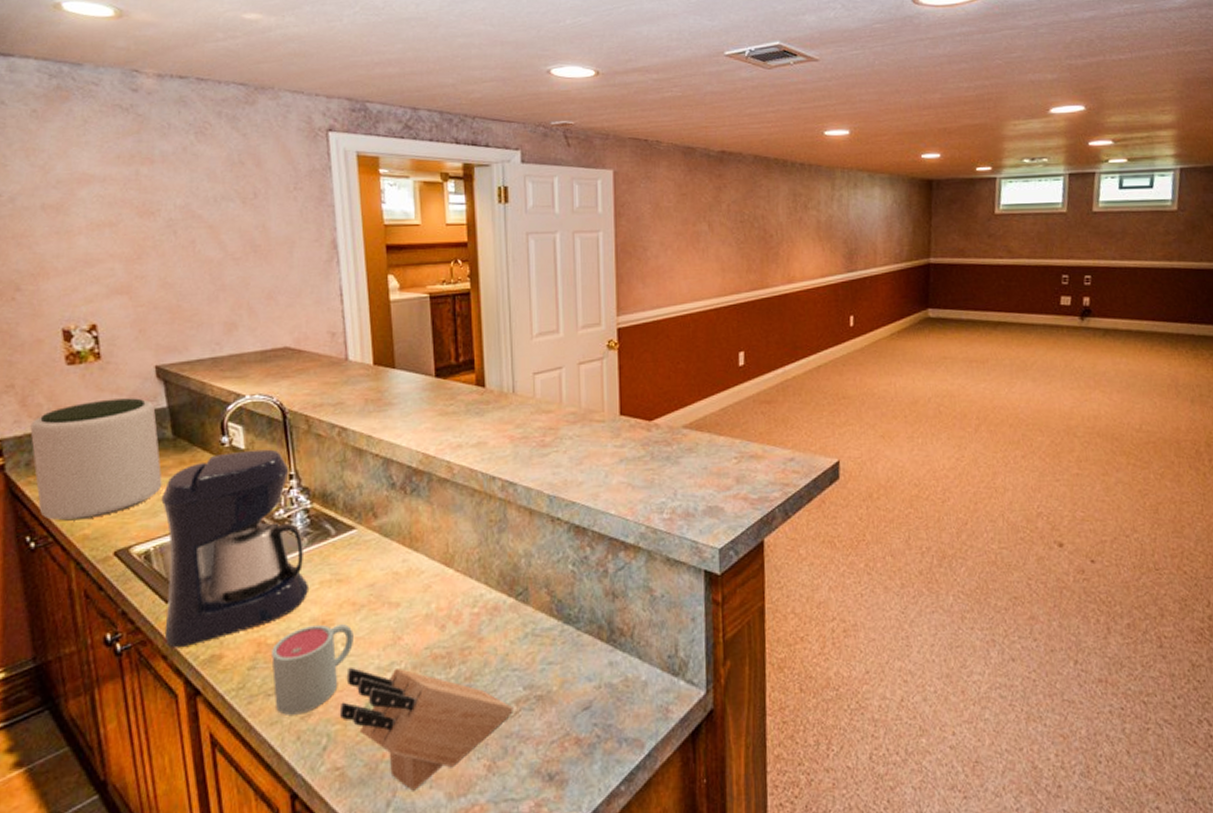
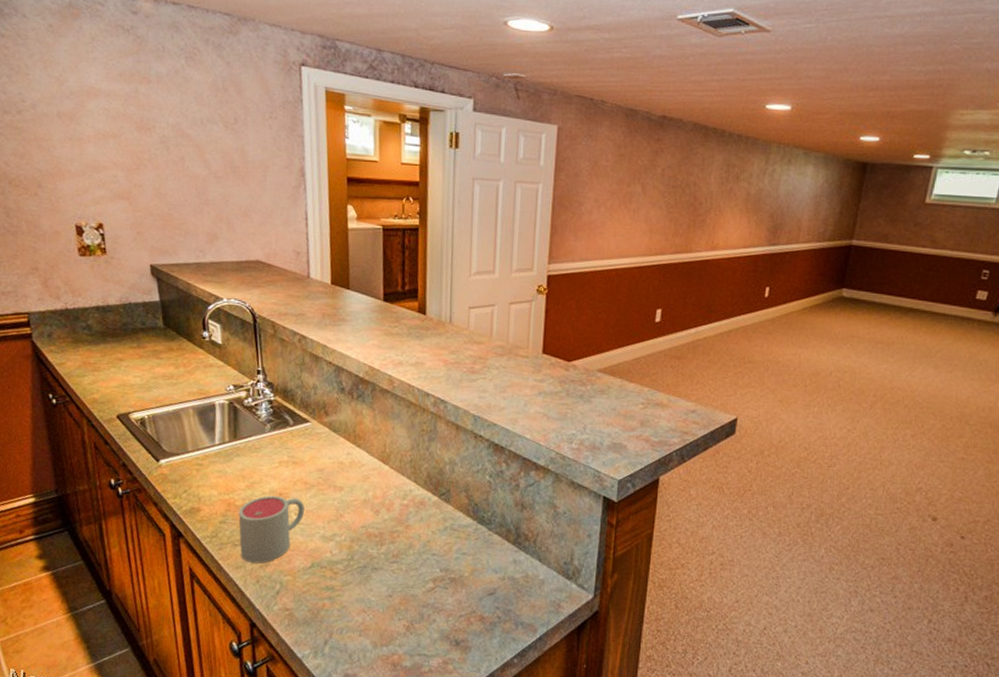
plant pot: present [30,398,162,521] -> none [51,289,155,386]
coffee maker: present [161,449,308,648] -> none [154,345,270,499]
knife block: present [339,667,513,791] -> none [290,534,431,636]

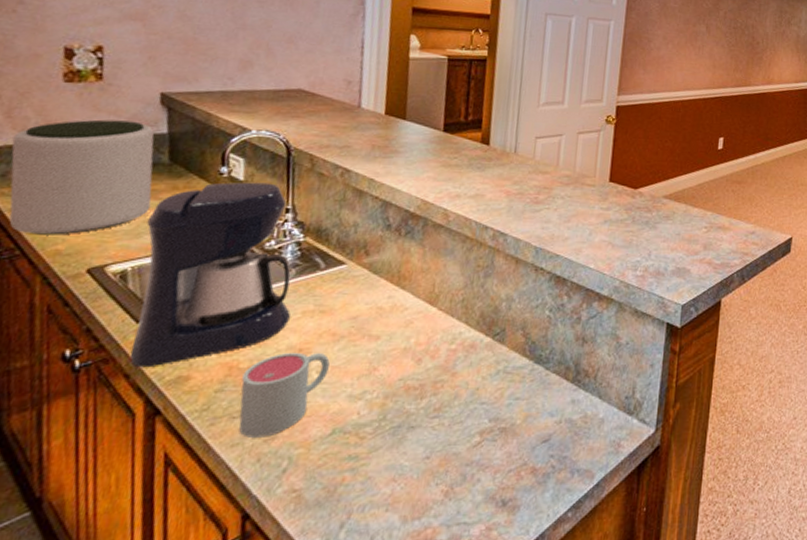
plant pot: none [51,289,155,386] -> present [9,119,155,235]
coffee maker: none [154,345,270,499] -> present [130,182,291,368]

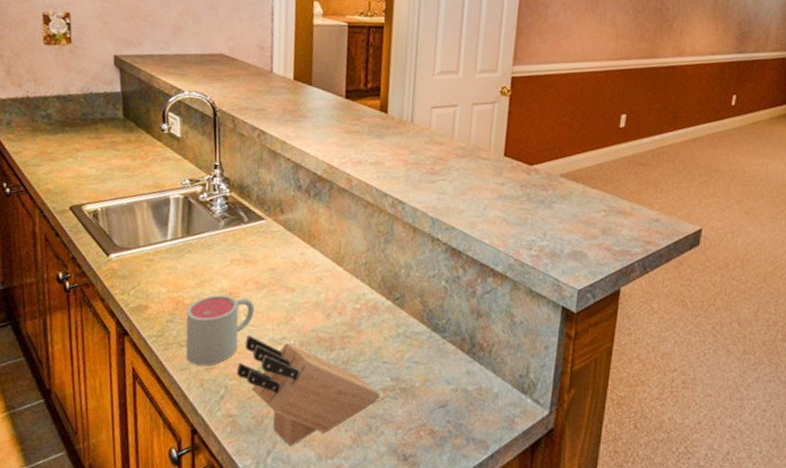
plant pot: present [9,119,155,235] -> none [12,78,112,177]
coffee maker: present [130,182,291,368] -> none [103,138,222,295]
knife block: none [304,395,477,514] -> present [236,336,380,446]

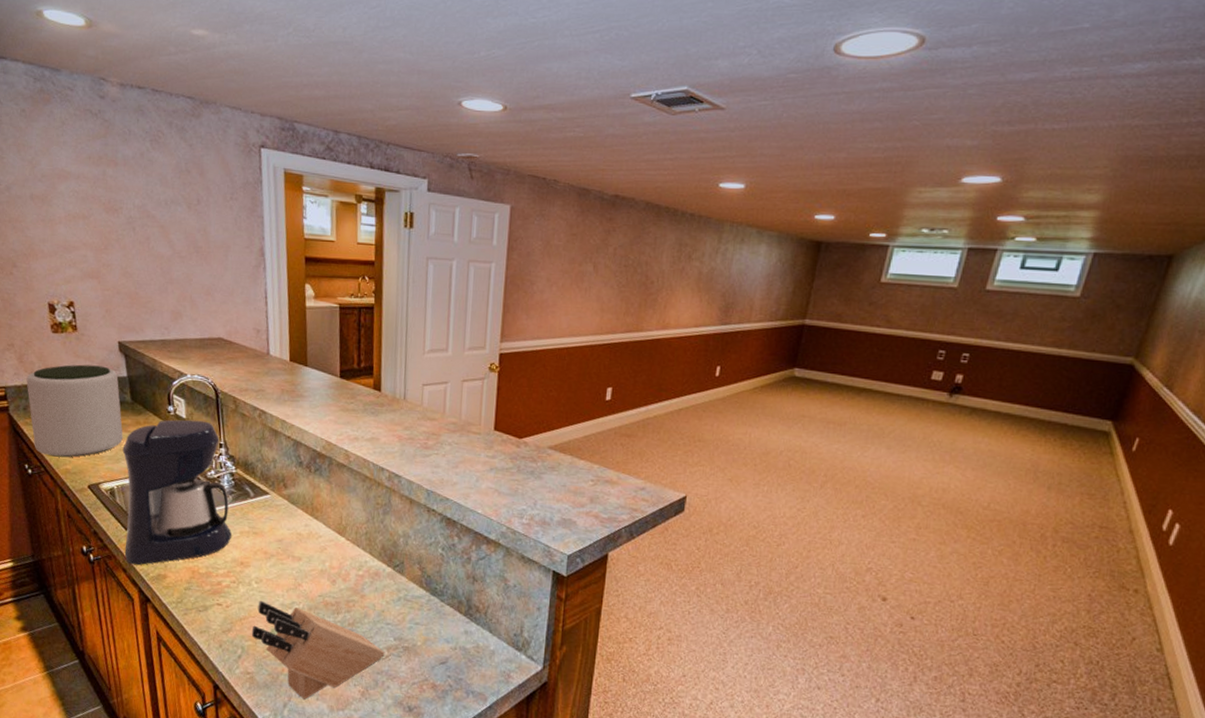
plant pot: none [12,78,112,177] -> present [26,364,123,458]
coffee maker: none [103,138,222,295] -> present [122,419,232,566]
mug: present [186,294,255,366] -> none [202,564,265,629]

